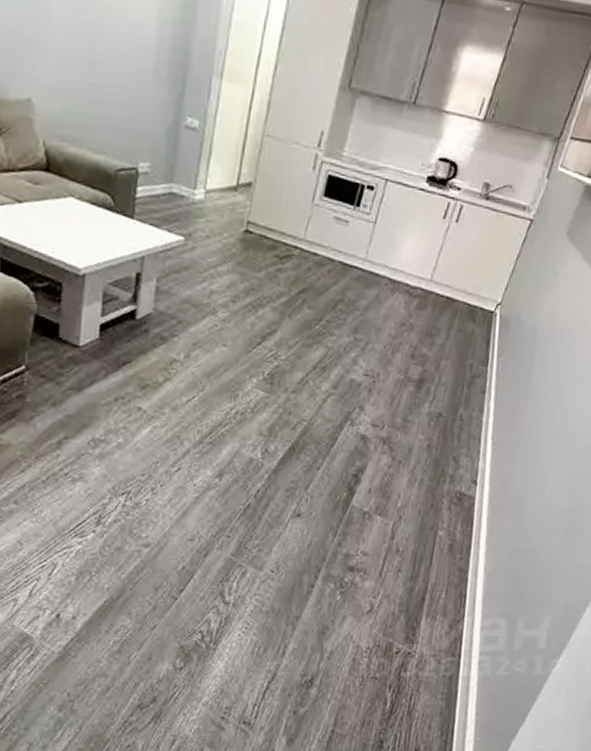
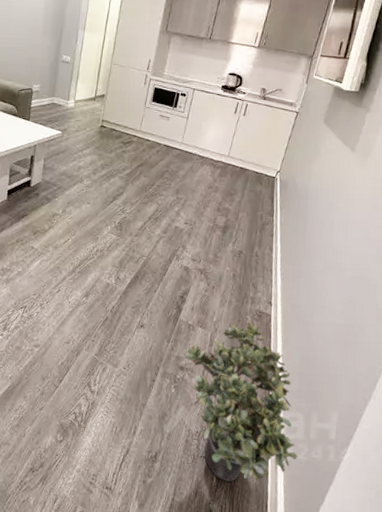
potted plant: none [355,506,496,706] -> present [184,321,298,483]

